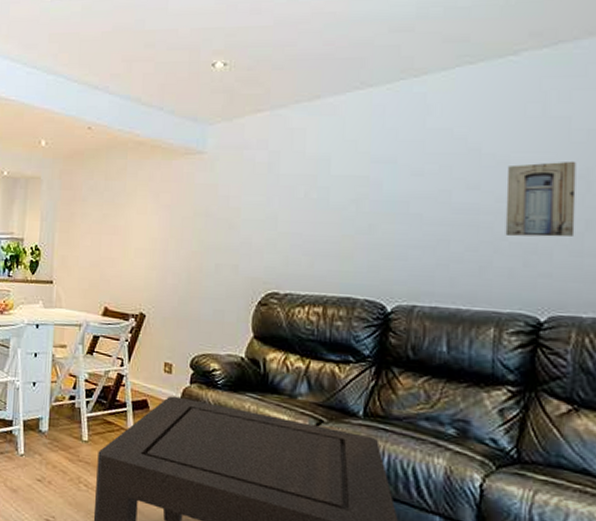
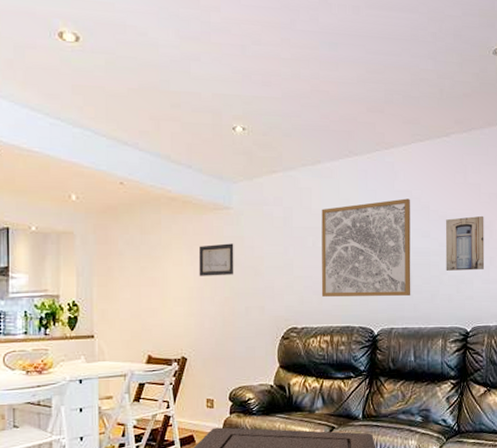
wall art: none [164,191,206,228] -> present [198,243,234,276]
wall art: none [313,139,450,265] -> present [321,198,411,297]

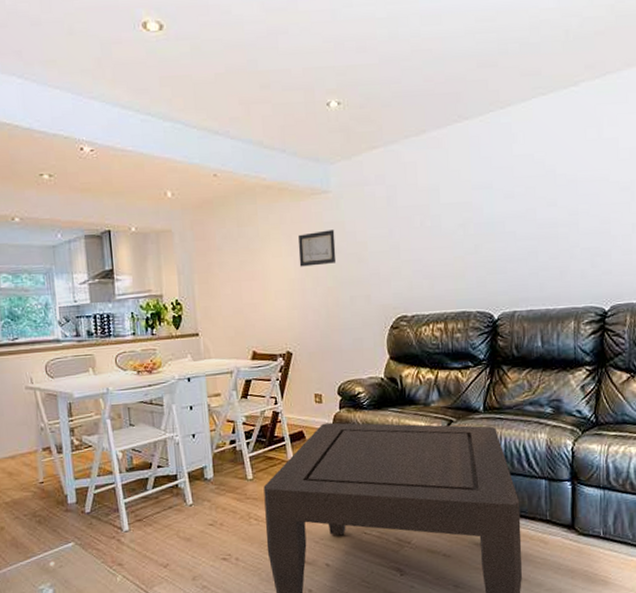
wall art: present [321,198,411,297] -> none [429,163,536,281]
wall art: present [445,215,485,271] -> none [575,175,625,243]

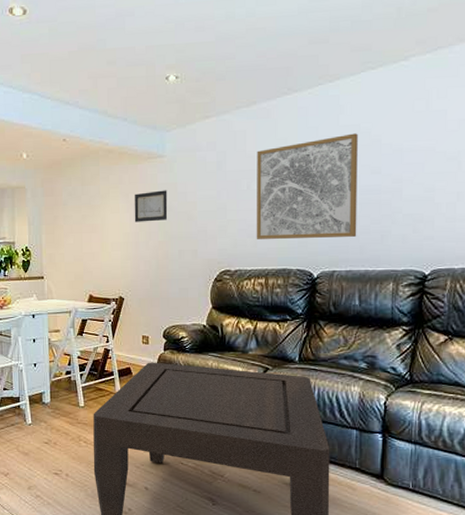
wall art: none [429,163,536,281] -> present [256,133,358,239]

